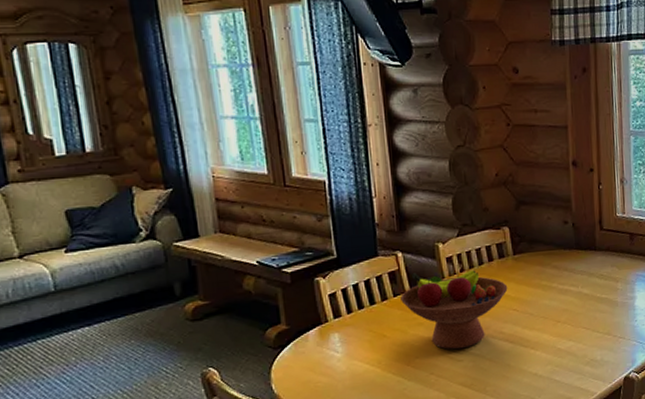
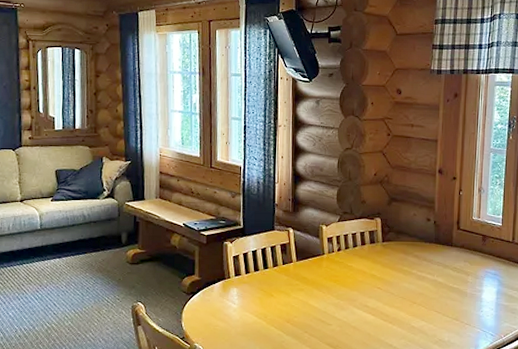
fruit bowl: present [400,270,508,349] -> none [288,247,375,315]

